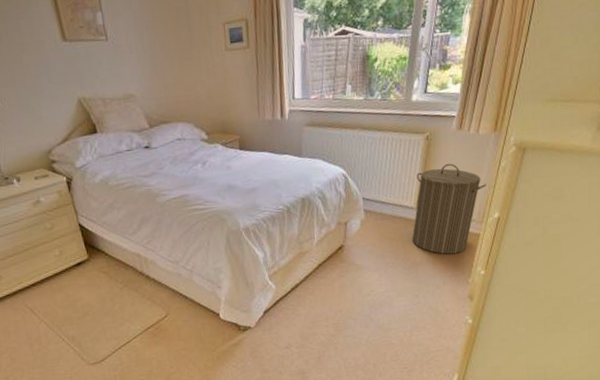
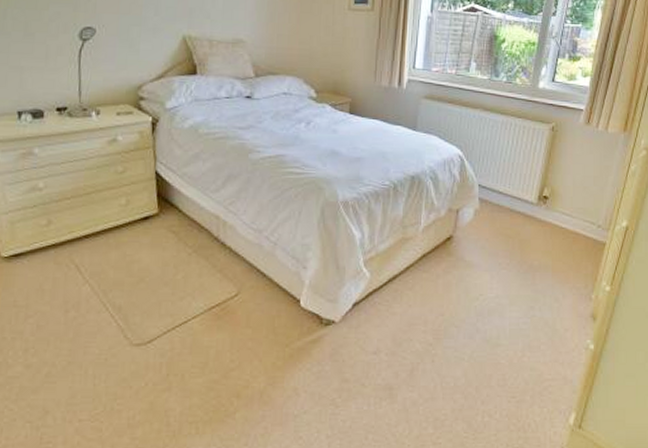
laundry hamper: present [412,163,487,255] -> none [531,159,615,262]

